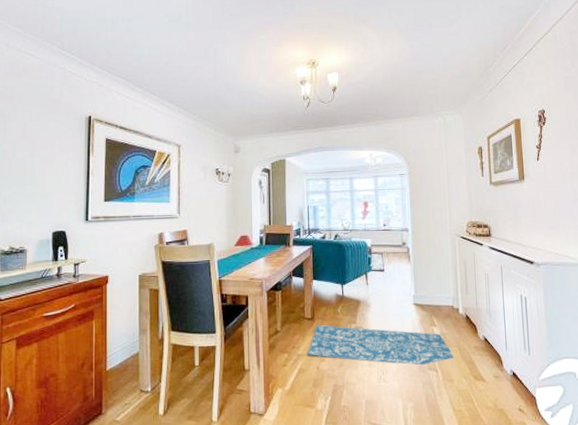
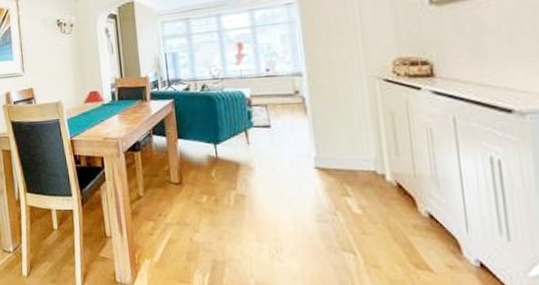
rug: present [307,324,454,366] -> none [177,190,381,245]

